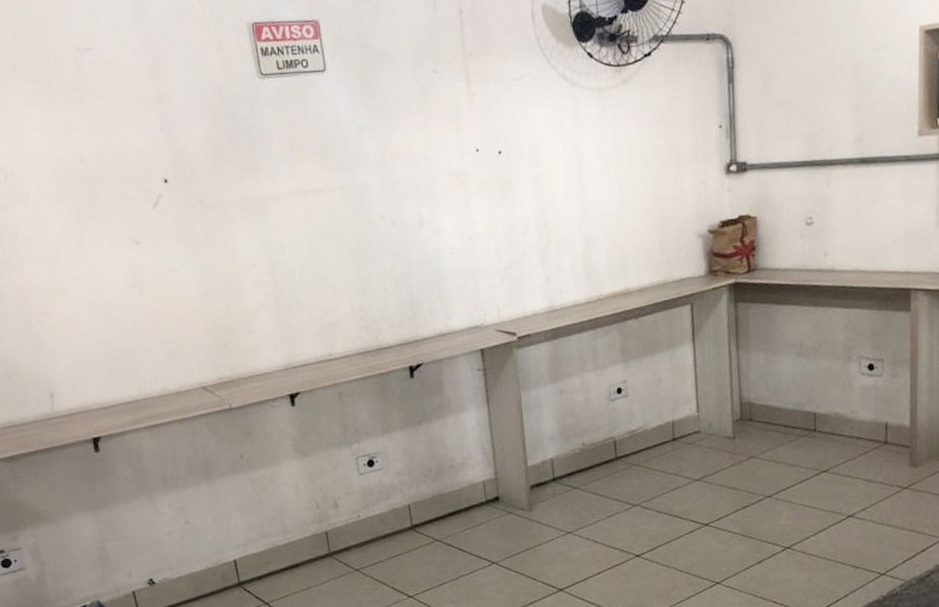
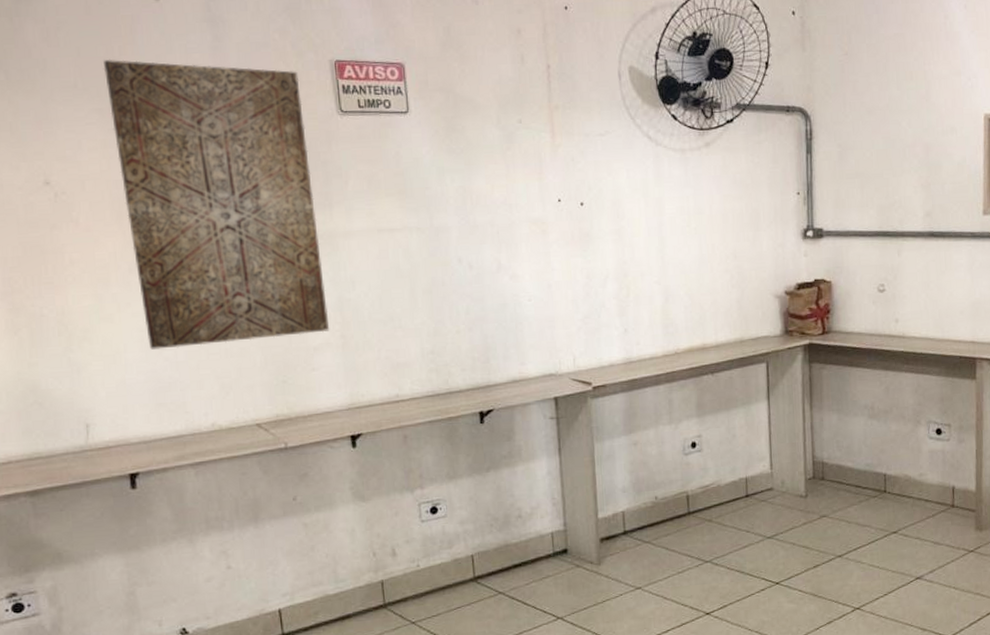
wall art: none [37,36,264,321] -> present [103,59,330,350]

